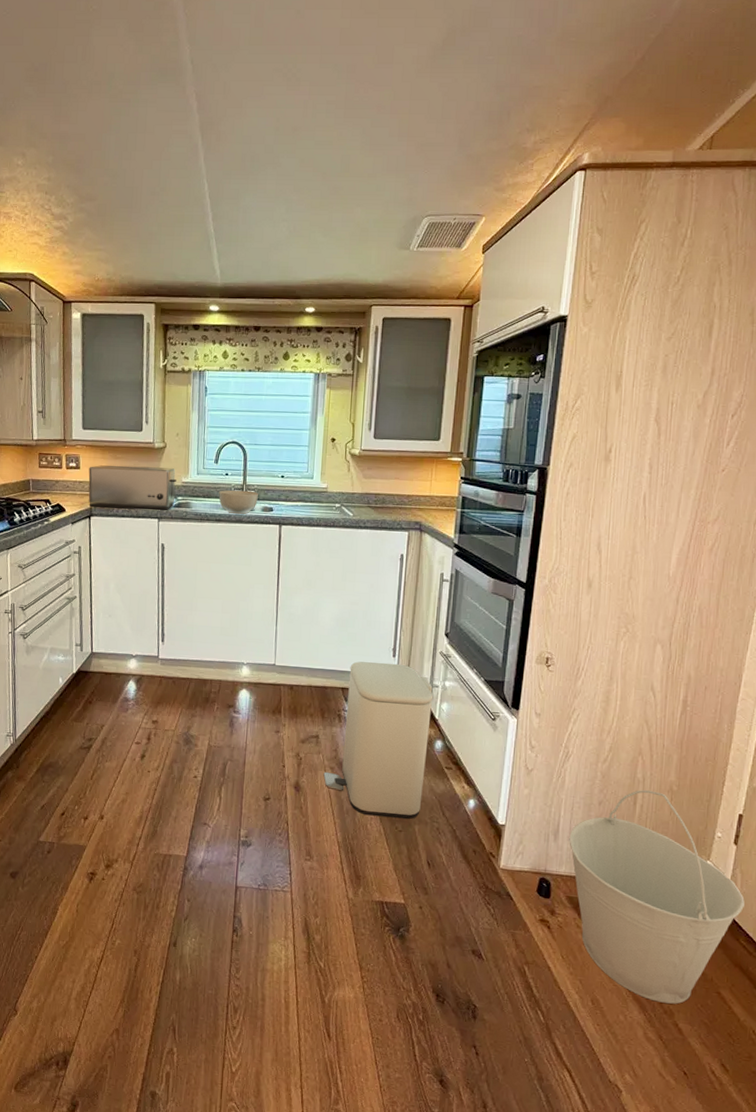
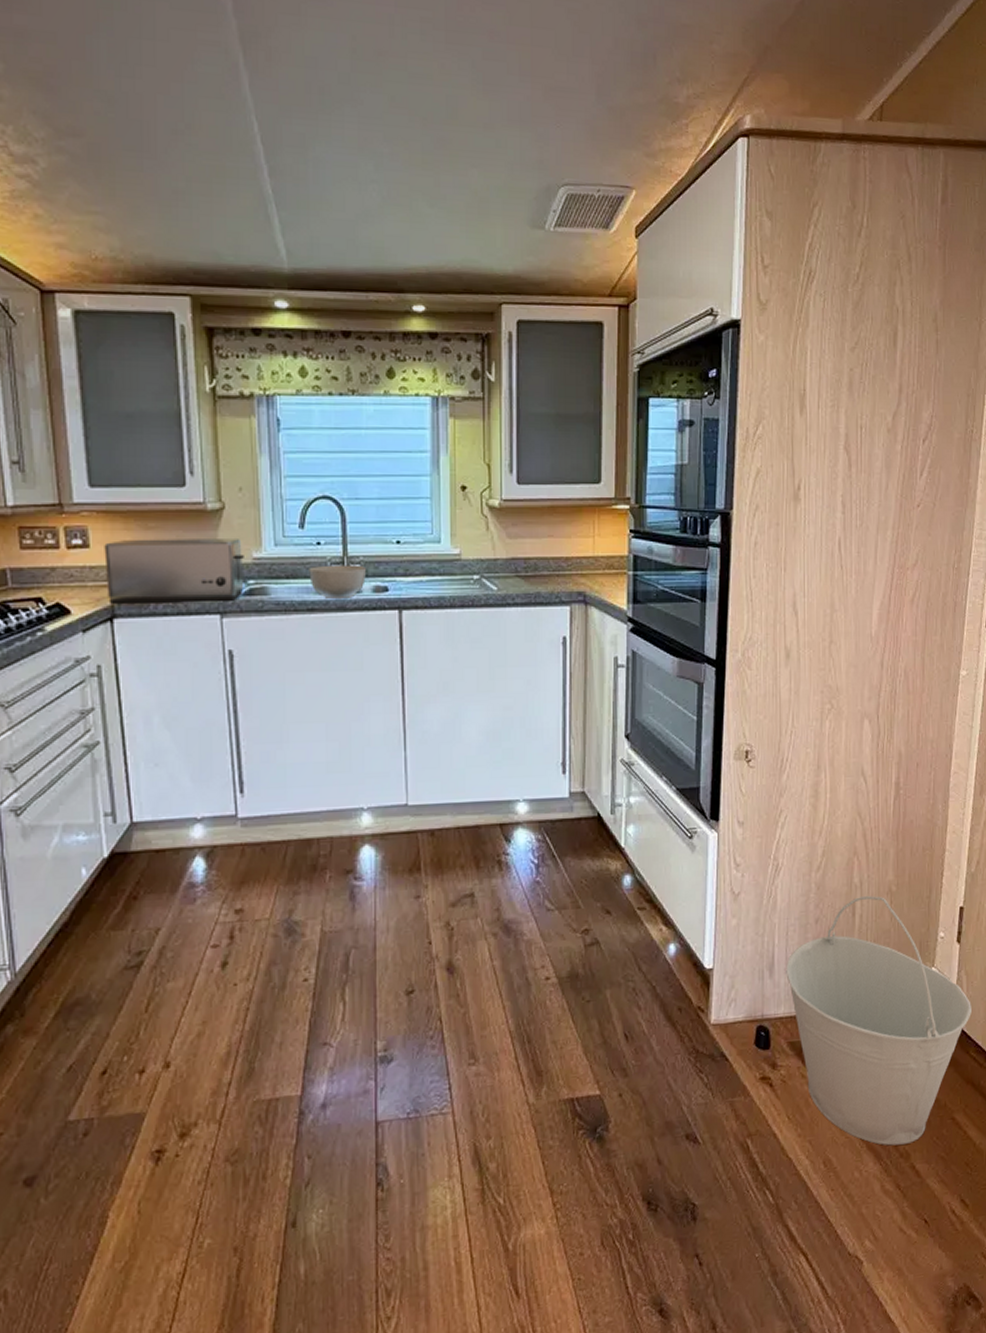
pedal bin: present [323,661,433,819] -> none [484,781,617,989]

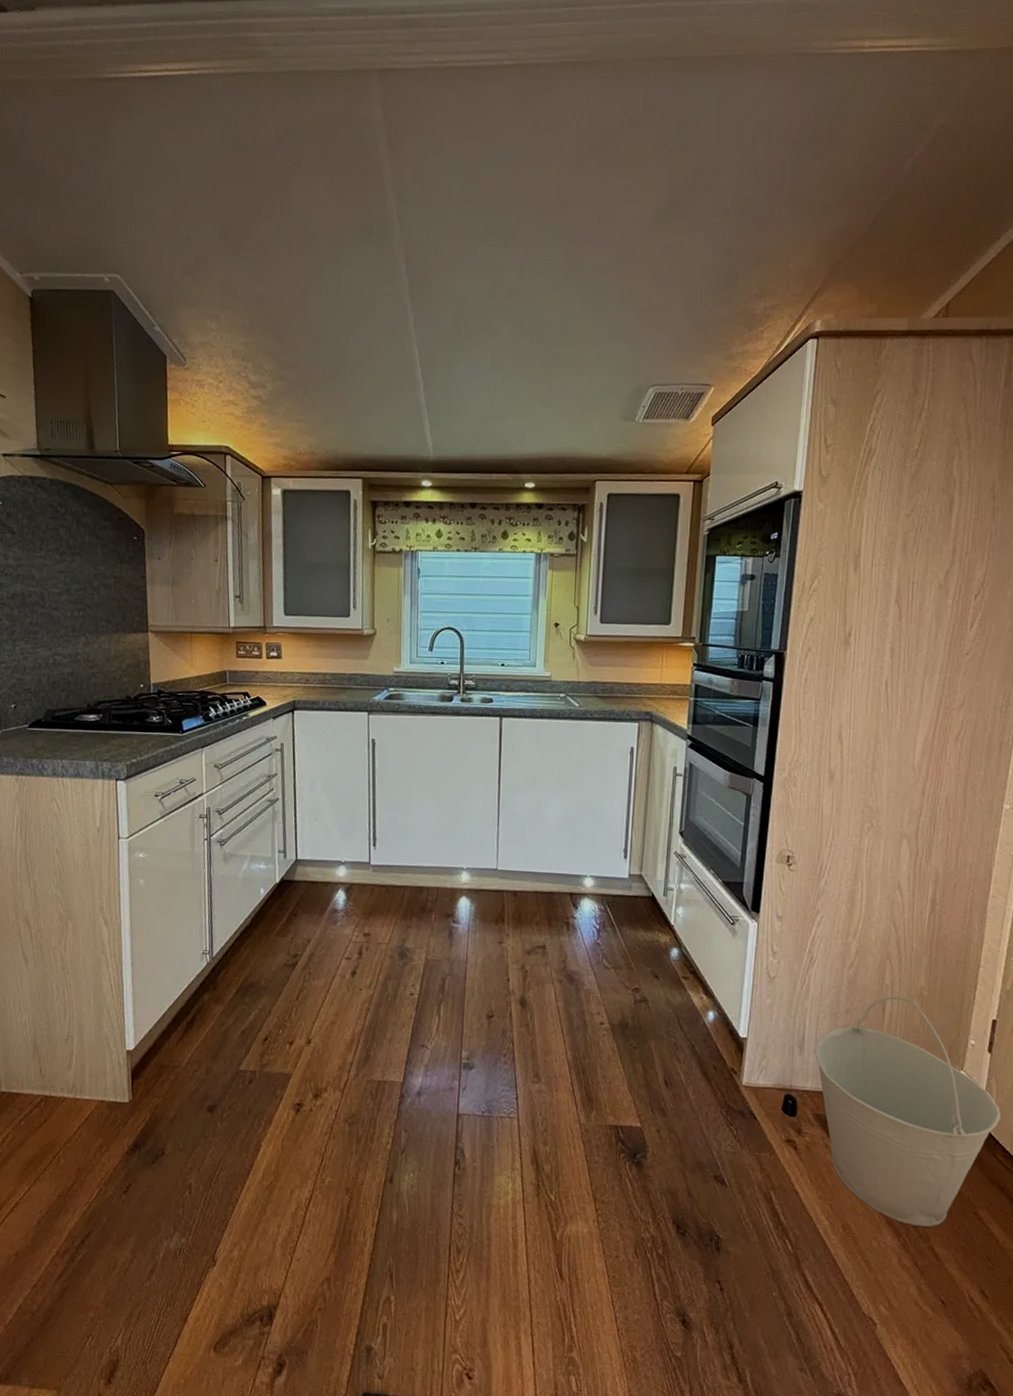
toaster: present [104,537,244,605] -> none [291,654,388,704]
bowl: present [309,565,367,600] -> none [434,679,478,707]

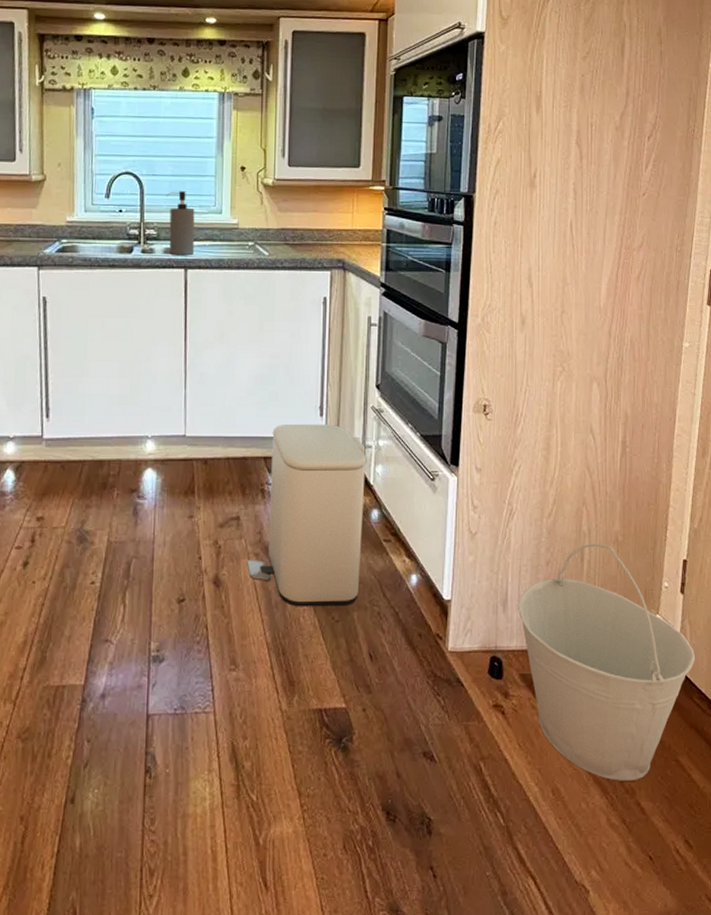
soap dispenser: none [484,645,511,705] -> present [166,191,195,256]
pedal bin: none [551,864,668,1034] -> present [247,423,367,607]

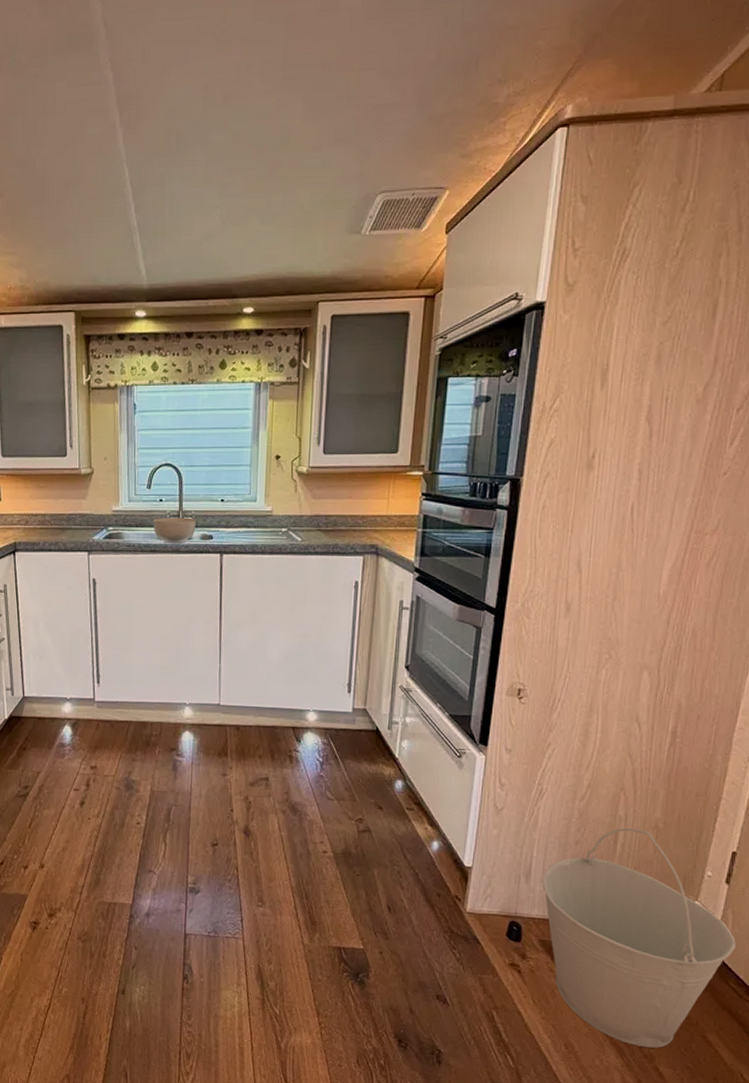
bowl: none [111,229,160,259] -> present [153,517,197,544]
soap dispenser: present [166,191,195,256] -> none [203,481,230,542]
pedal bin: present [247,423,367,607] -> none [274,698,393,862]

